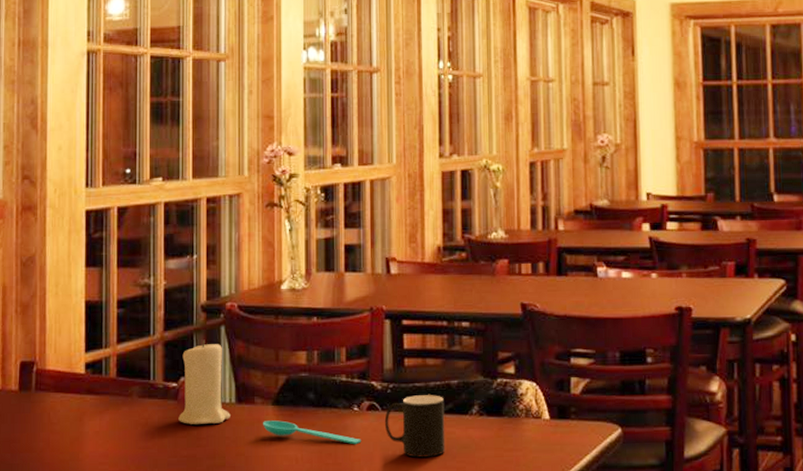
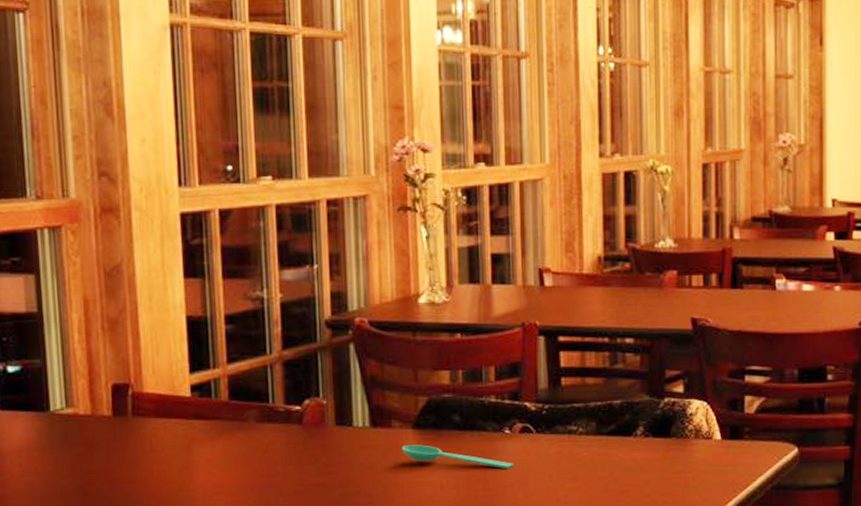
candle: present [178,339,230,424] -> none [304,358,364,450]
cup: present [384,395,445,458] -> none [539,416,607,482]

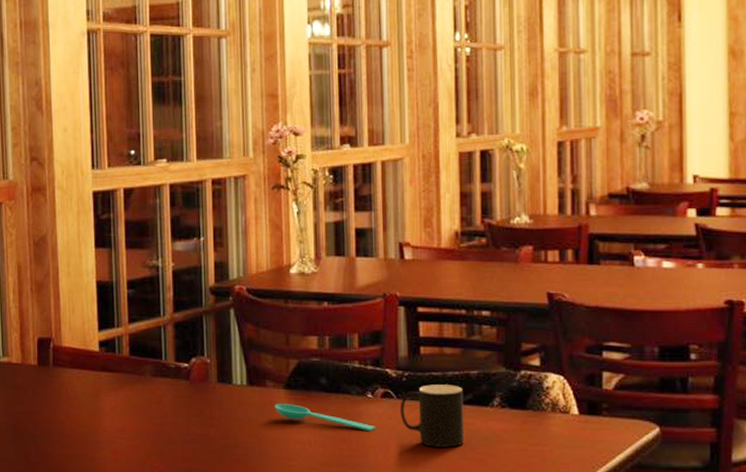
cup: none [539,416,607,482] -> present [400,385,465,448]

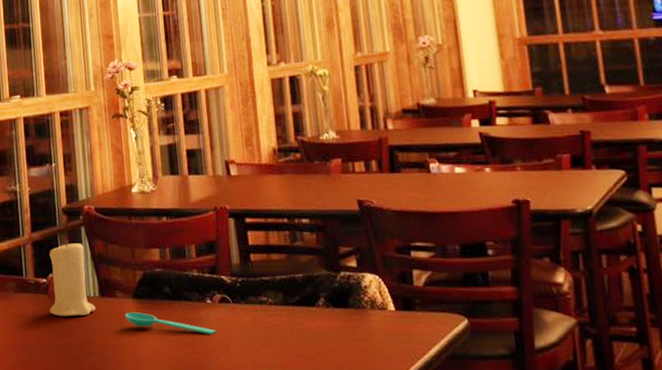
candle: none [191,322,242,404] -> present [49,239,96,316]
cup: present [400,385,465,448] -> none [236,288,296,347]

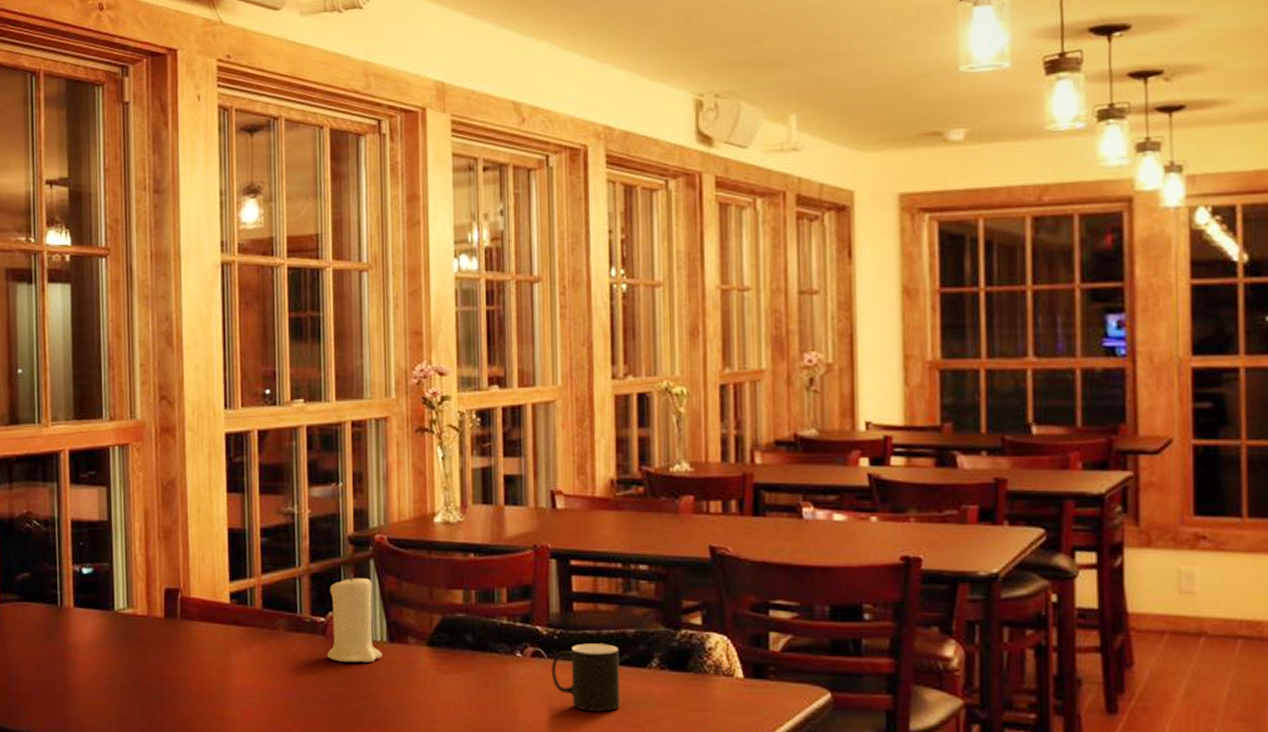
spoon: present [125,312,217,335] -> none [417,662,526,694]
cup: none [236,288,296,347] -> present [551,643,621,712]

